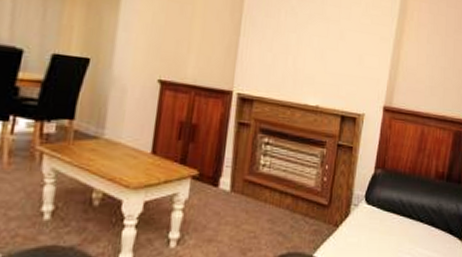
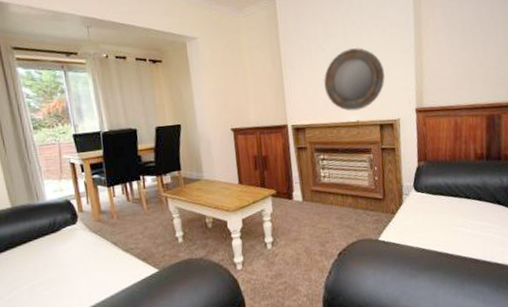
home mirror: none [287,20,358,94] -> present [324,48,386,111]

